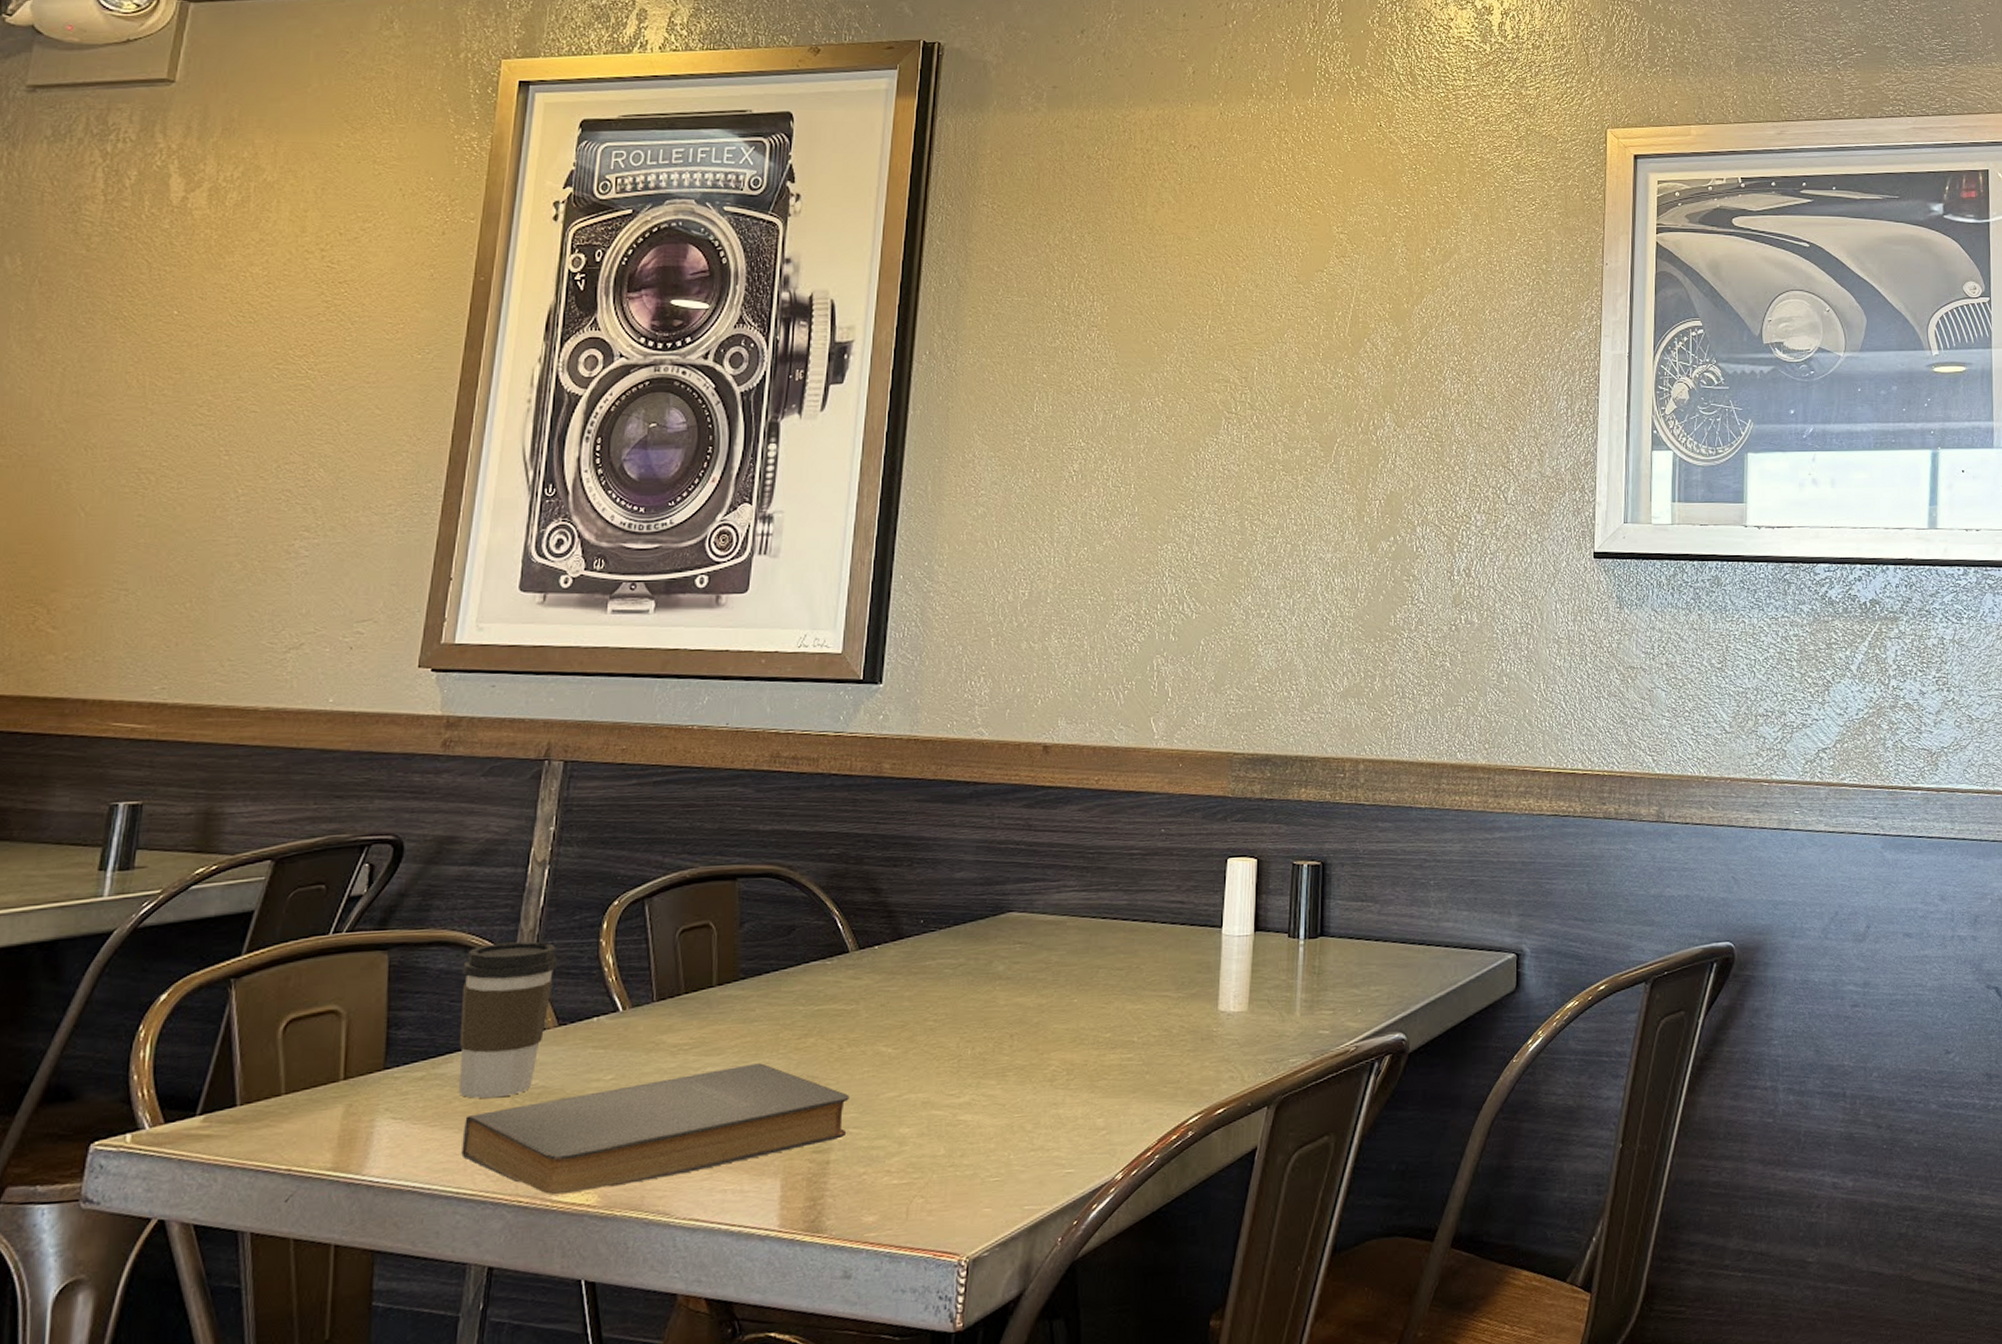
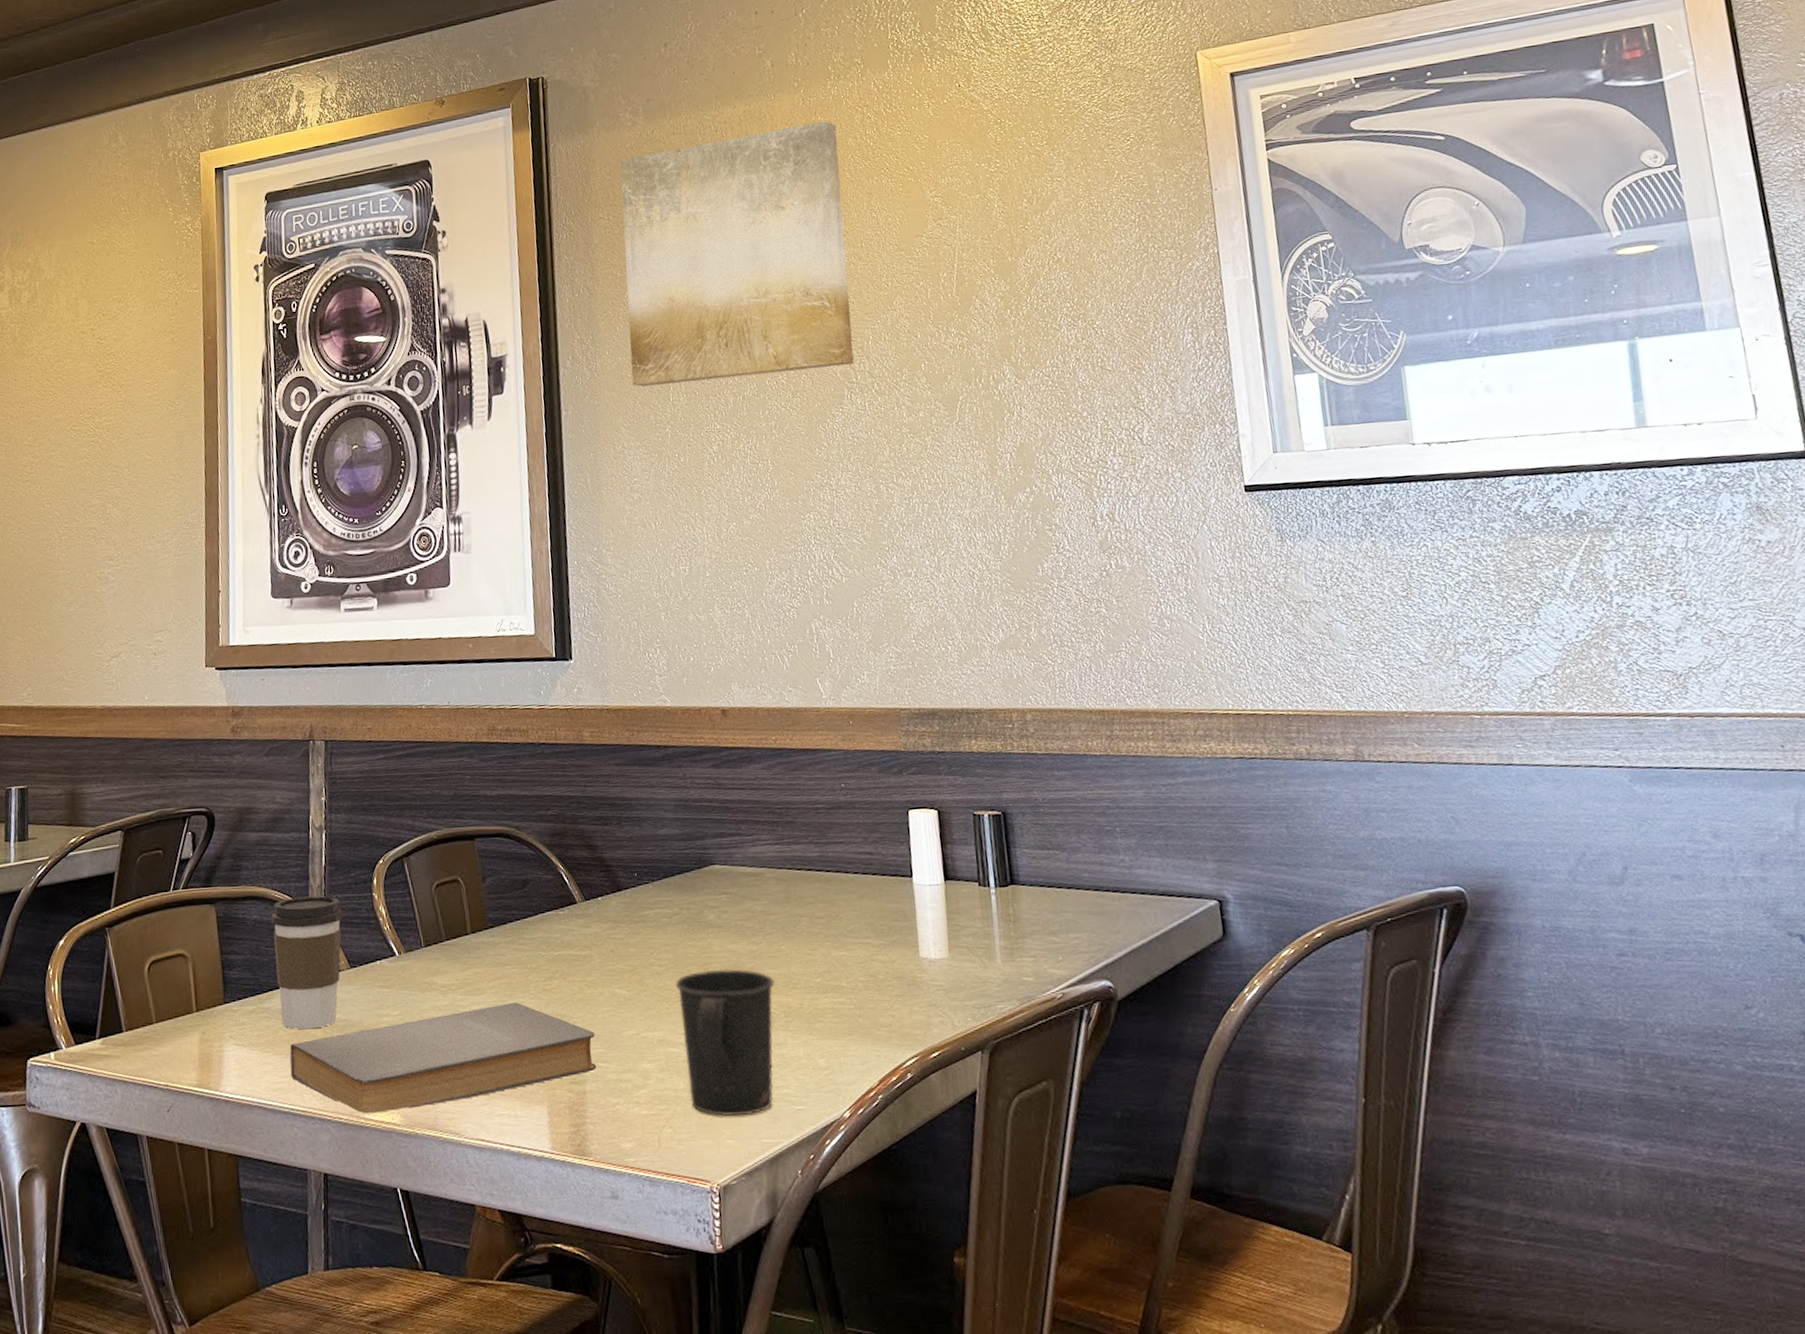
mug: none [949,1023,1061,1184] -> present [675,968,775,1117]
wall art: none [994,139,1251,394] -> present [620,120,854,387]

